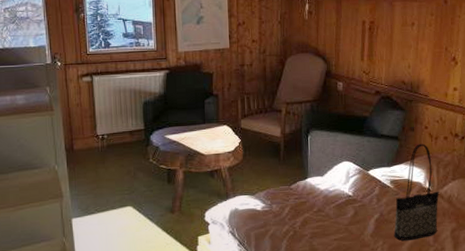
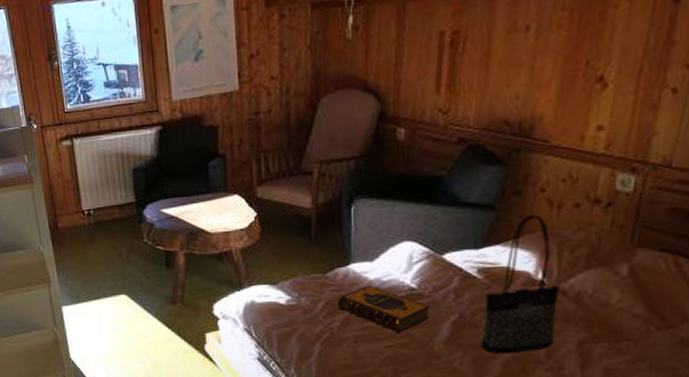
hardback book: none [298,194,362,230] -> present [336,285,431,334]

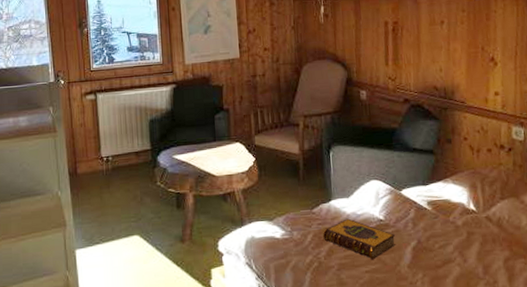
tote bag: present [480,214,561,354] -> none [434,157,487,273]

